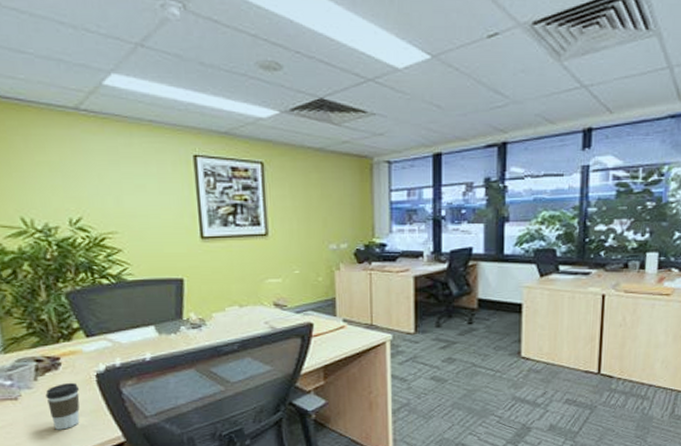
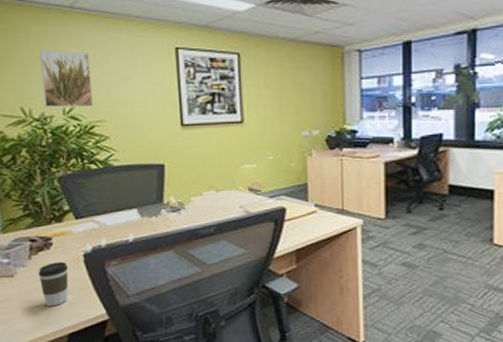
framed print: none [40,154,103,218] -> present [39,49,93,107]

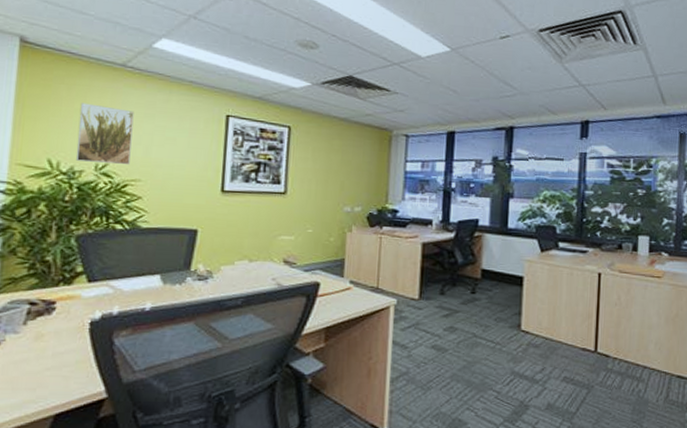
coffee cup: present [38,261,69,306] -> none [31,329,70,381]

